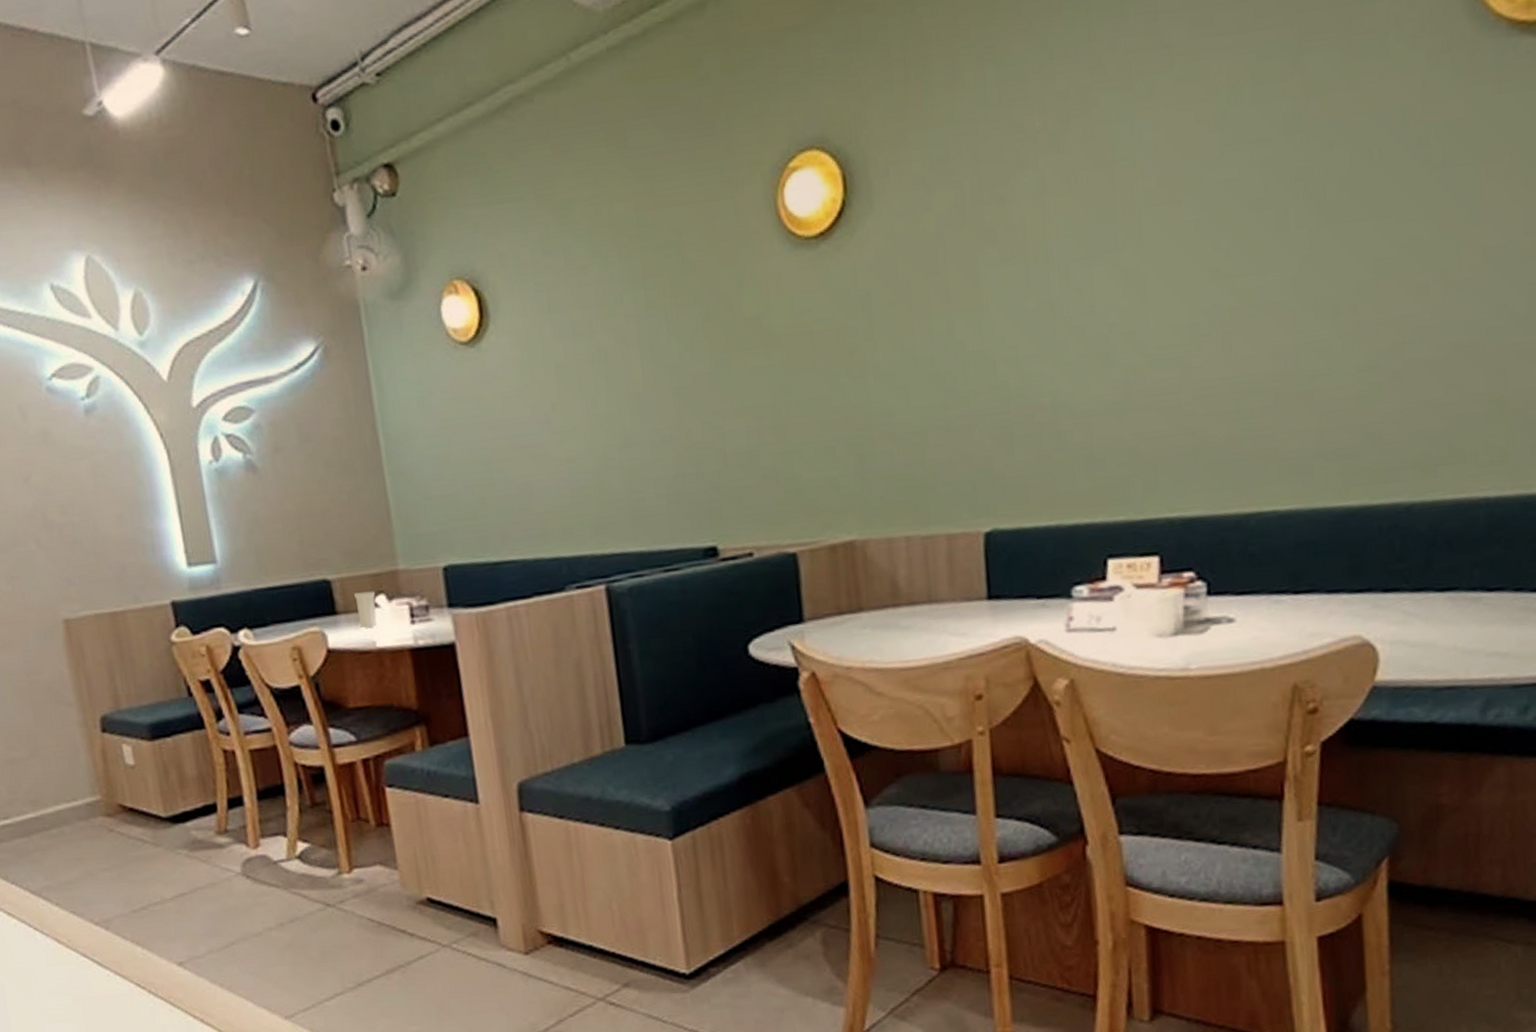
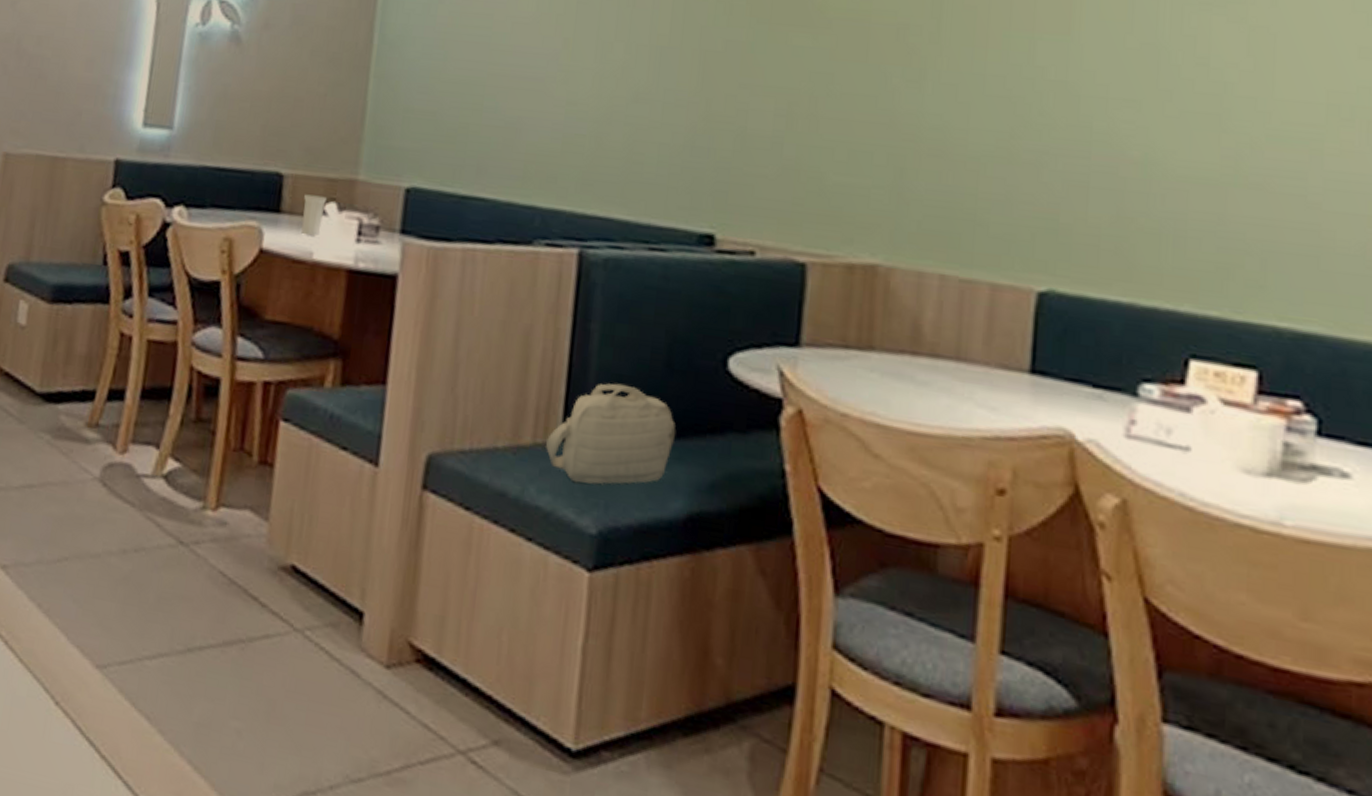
shoulder bag: none [614,687,718,774] -> present [546,383,676,485]

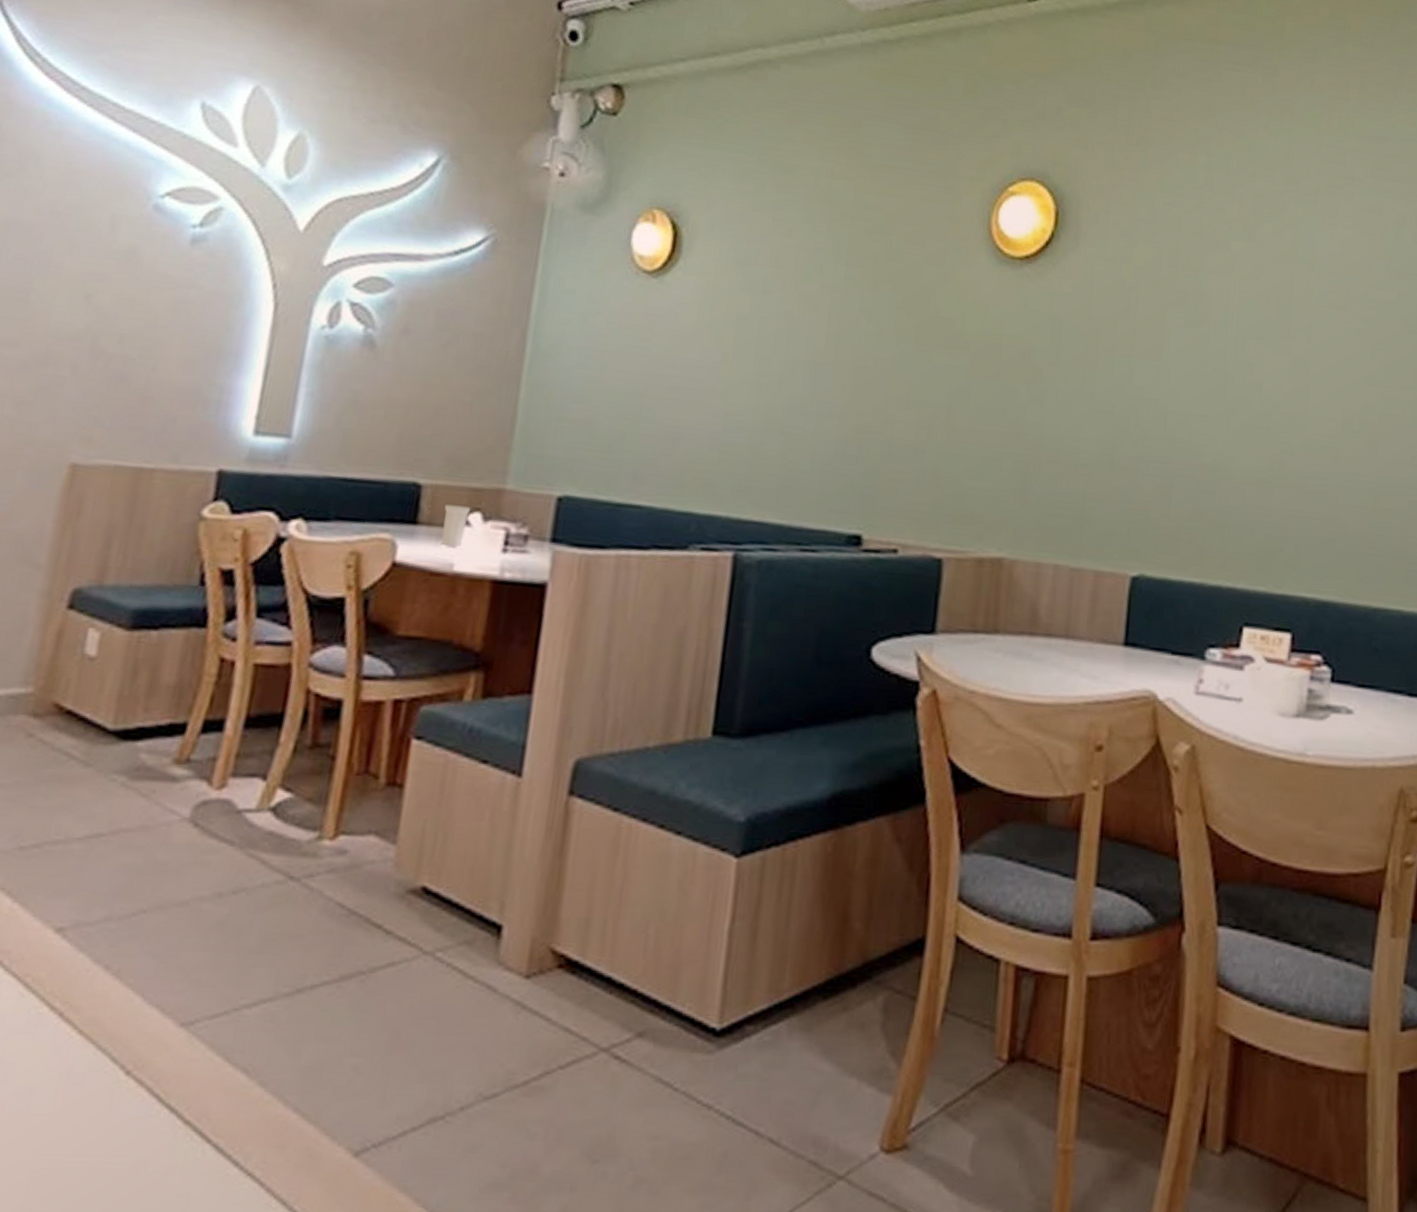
shoulder bag: present [546,383,676,485] -> none [697,677,823,774]

